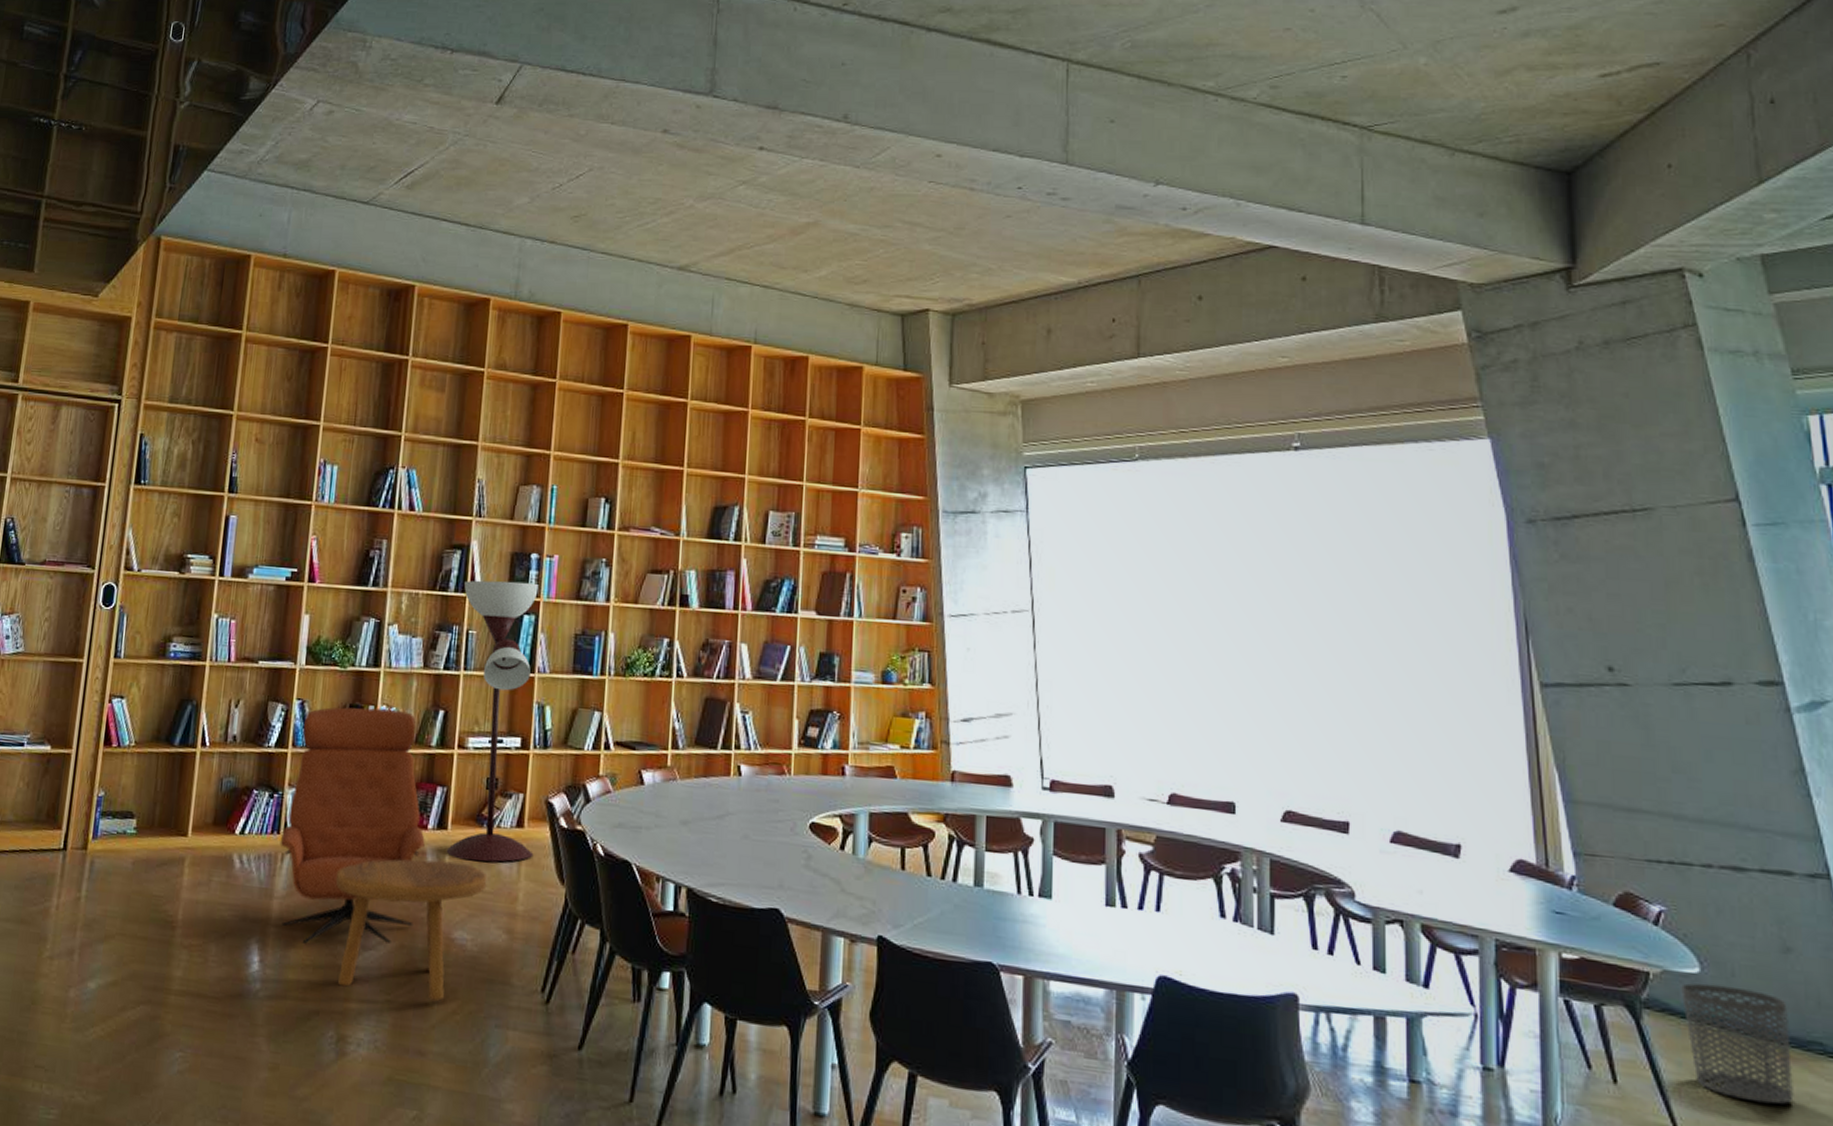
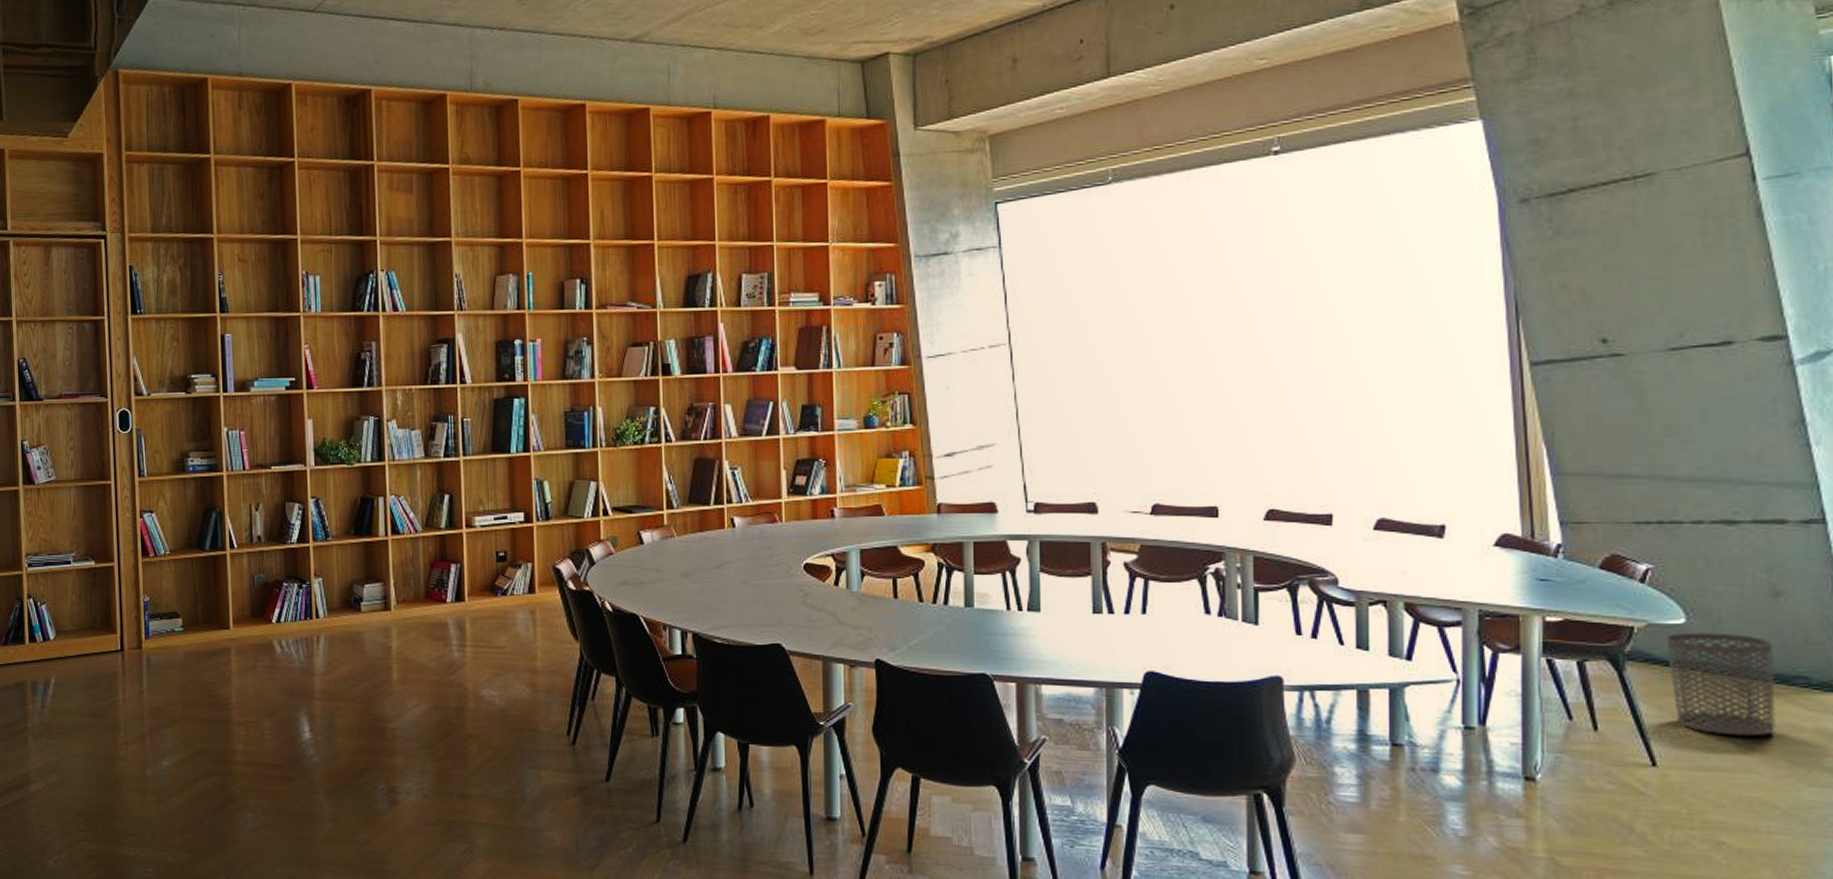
lounge chair: present [280,707,425,944] -> none [313,498,446,712]
footstool: present [336,859,488,1002] -> none [369,629,507,752]
floor lamp: present [446,580,539,862] -> none [454,367,547,627]

